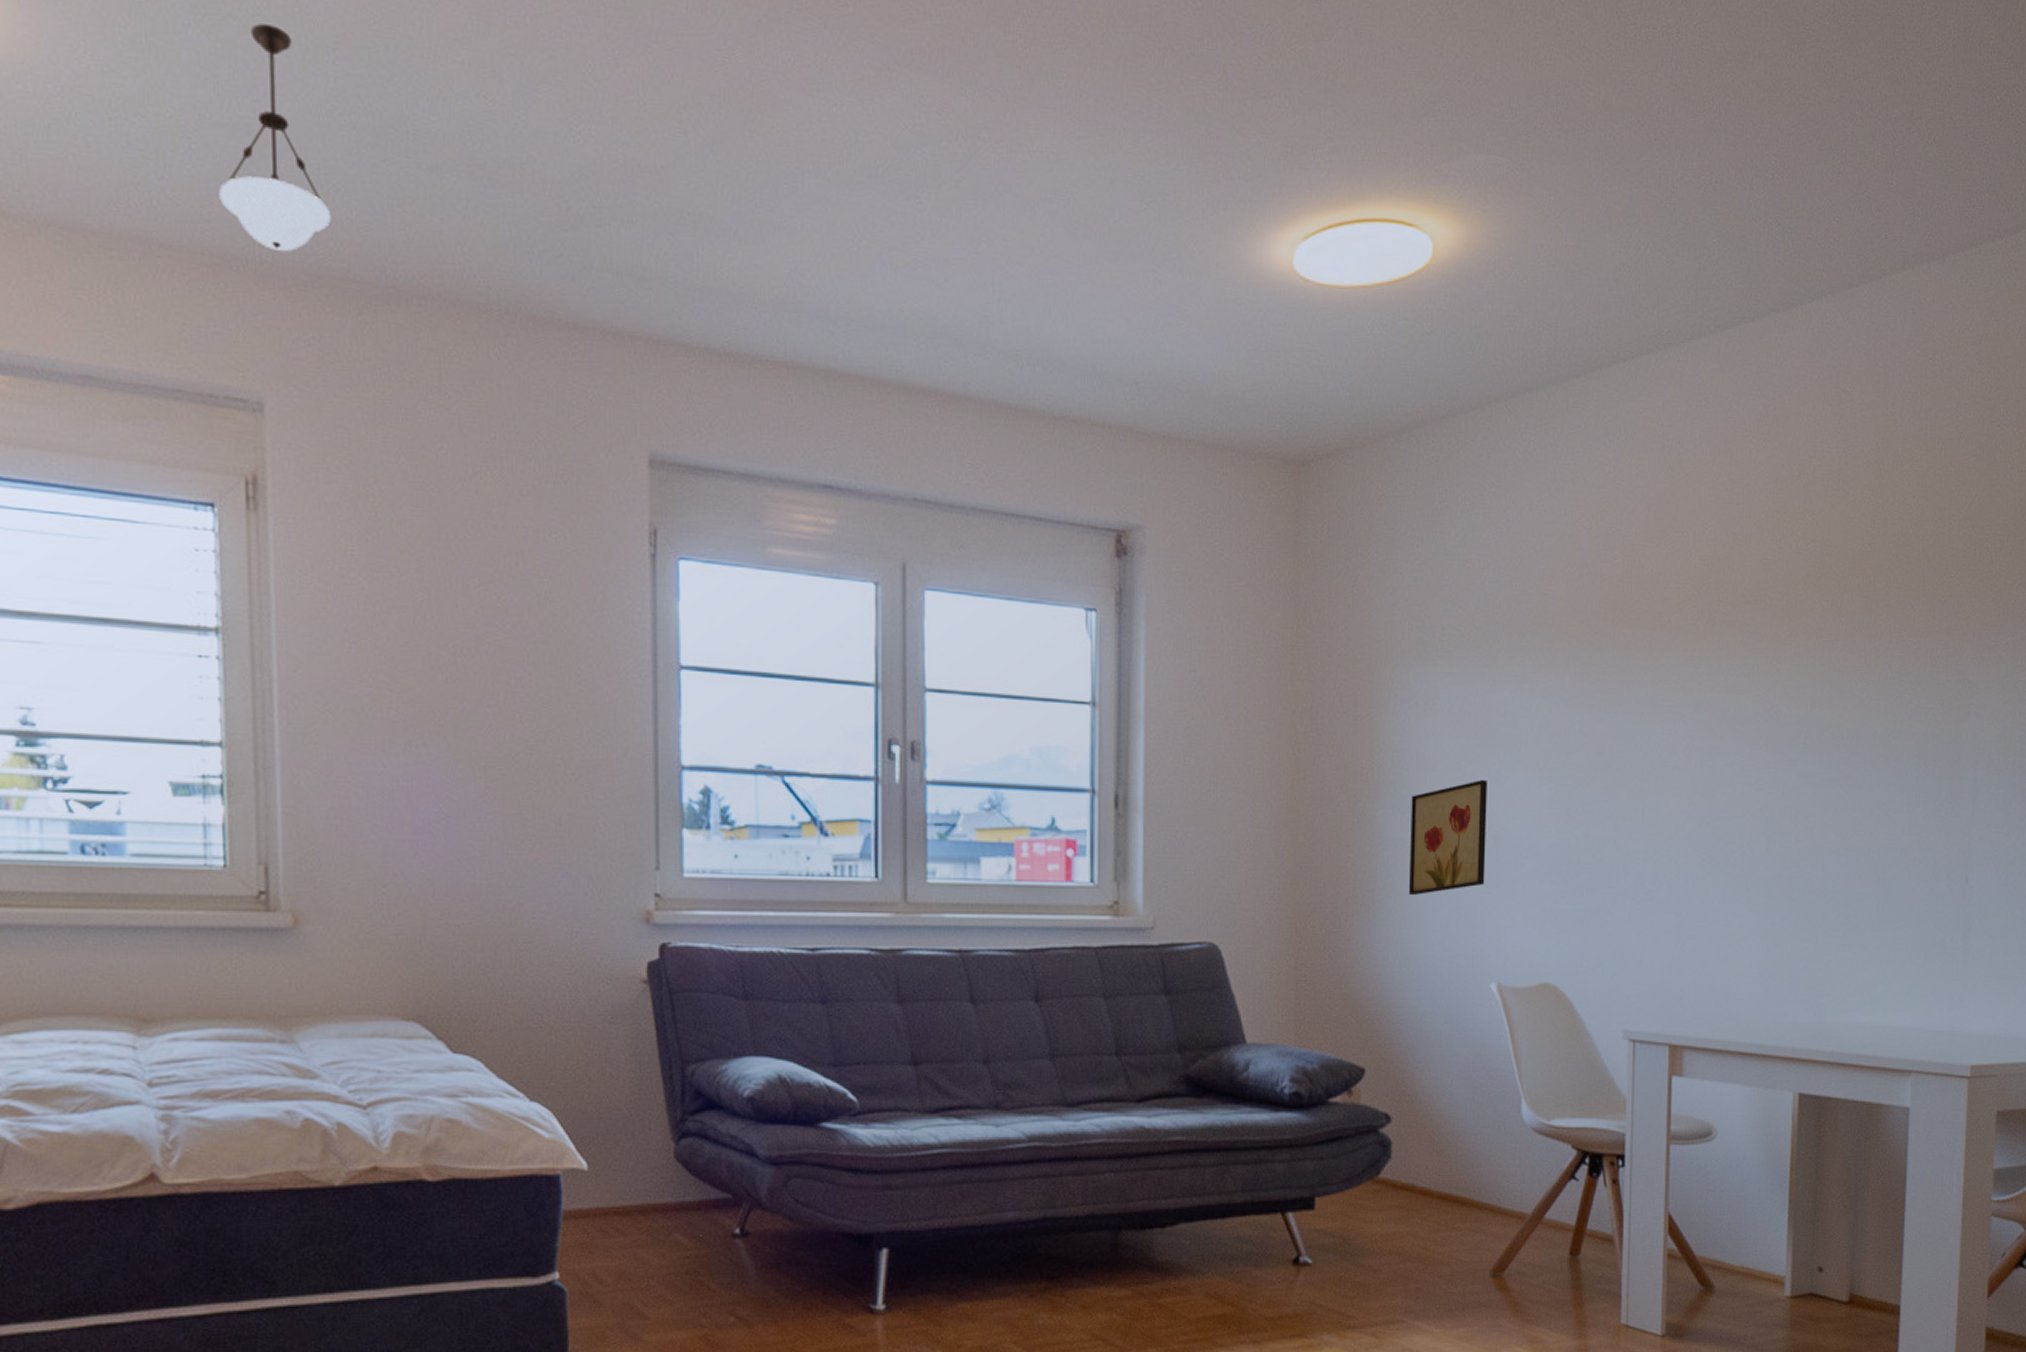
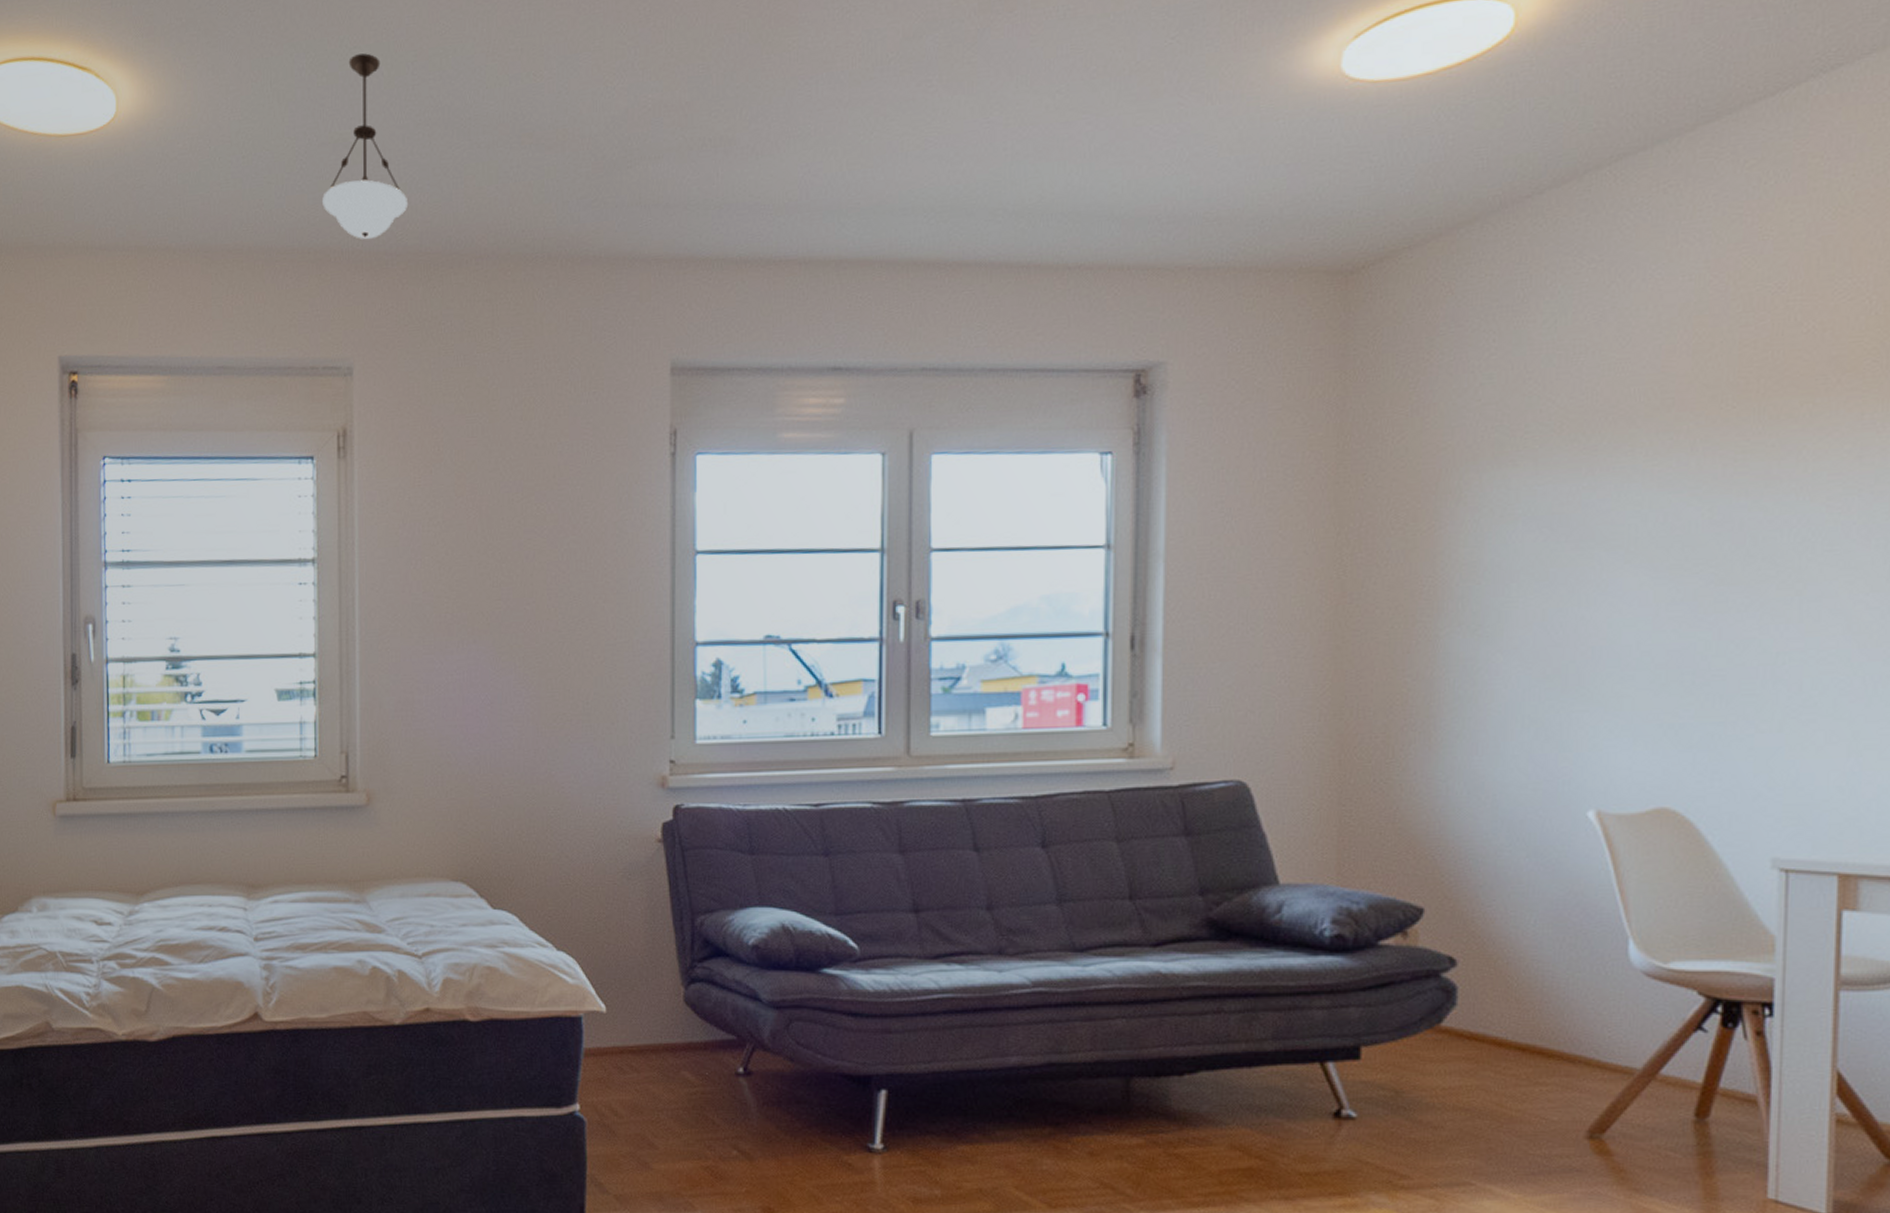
wall art: present [1408,779,1487,896] -> none [1479,585,1584,719]

